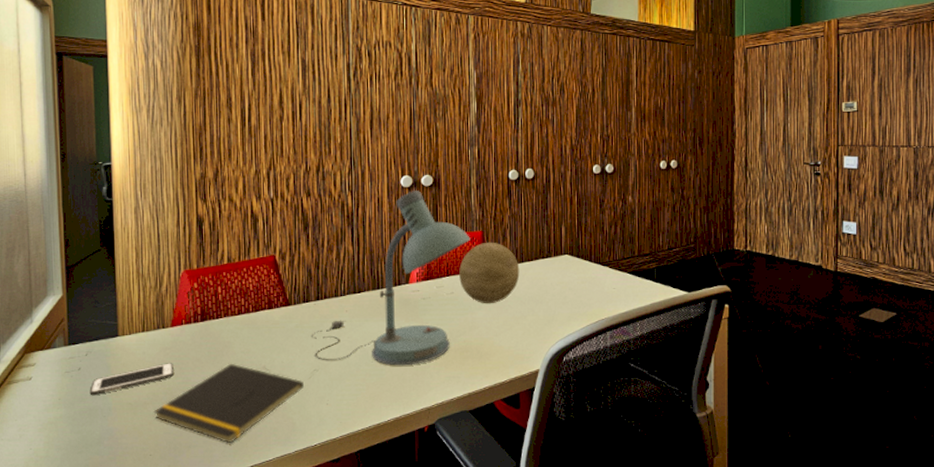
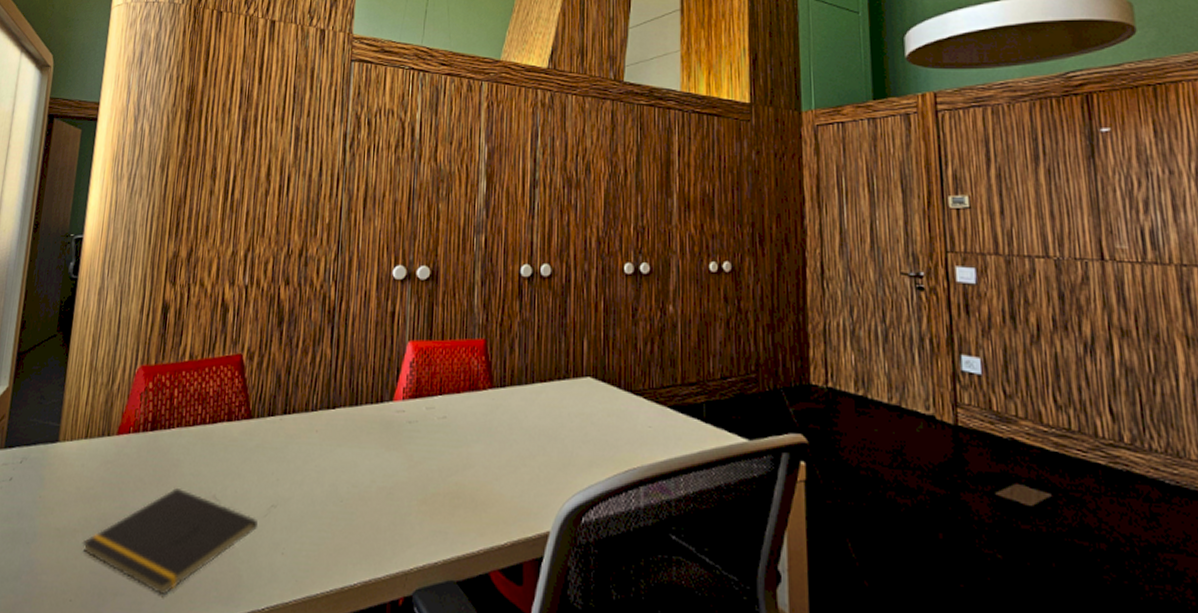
cell phone: present [89,363,174,396] -> none [16,480,113,515]
desk lamp: present [311,191,470,366] -> none [272,284,471,511]
decorative ball: present [459,242,520,304] -> none [454,353,529,436]

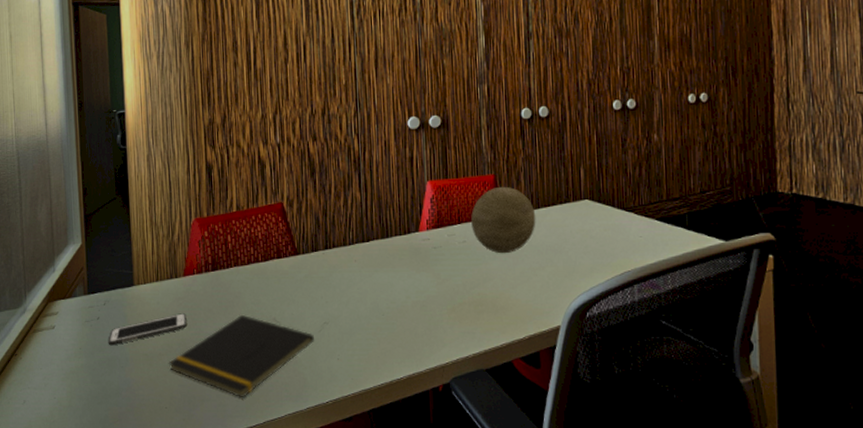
cell phone: none [16,480,113,515] -> present [108,313,187,346]
decorative ball: none [454,353,529,436] -> present [471,186,536,254]

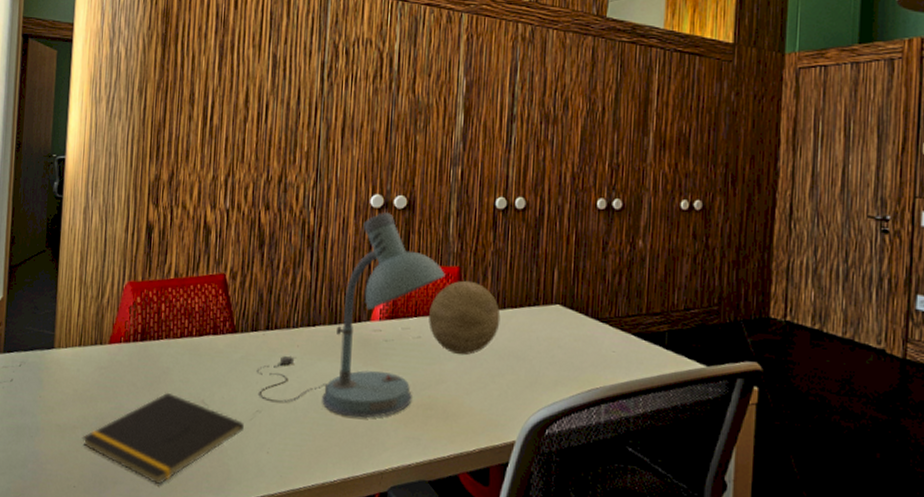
cell phone: present [108,313,187,346] -> none [19,384,107,412]
desk lamp: none [320,132,482,320] -> present [256,212,445,418]

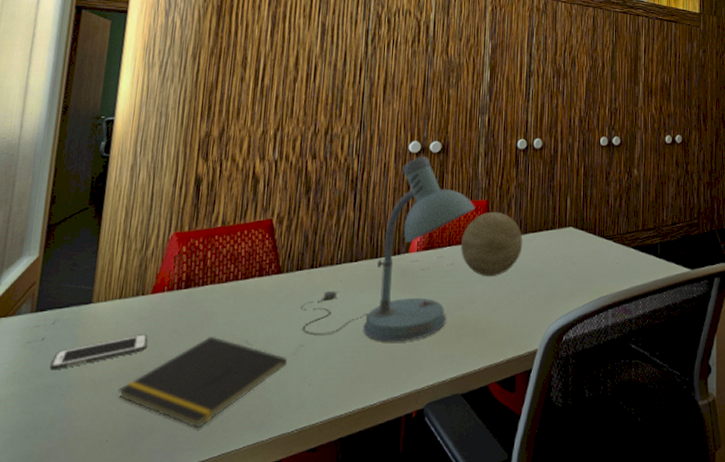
cell phone: none [19,384,107,412] -> present [49,334,148,371]

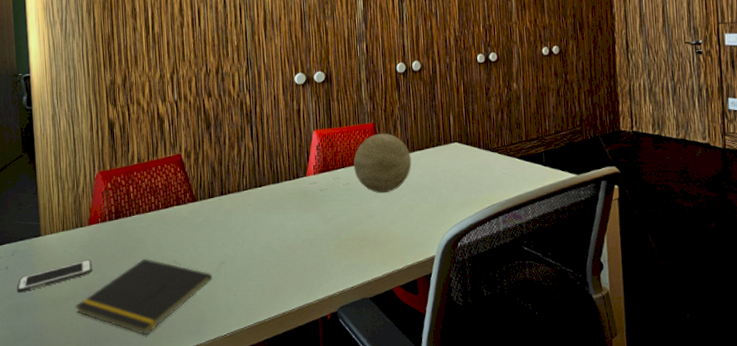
desk lamp: present [300,157,475,342] -> none [217,87,363,256]

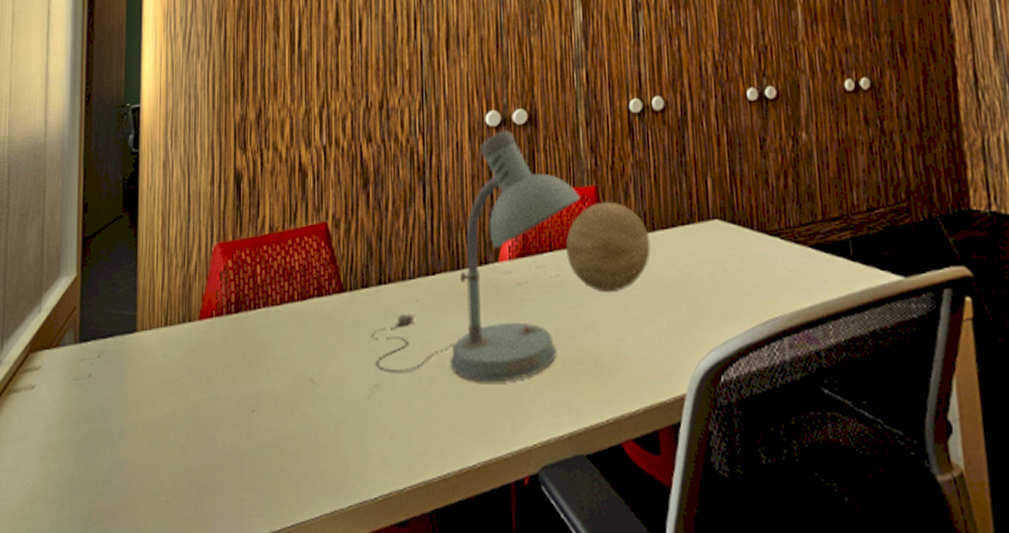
cell phone: present [16,259,92,293] -> none [99,370,199,414]
notepad: present [75,258,212,336] -> none [173,372,361,491]
desk lamp: none [217,87,363,256] -> present [371,131,580,383]

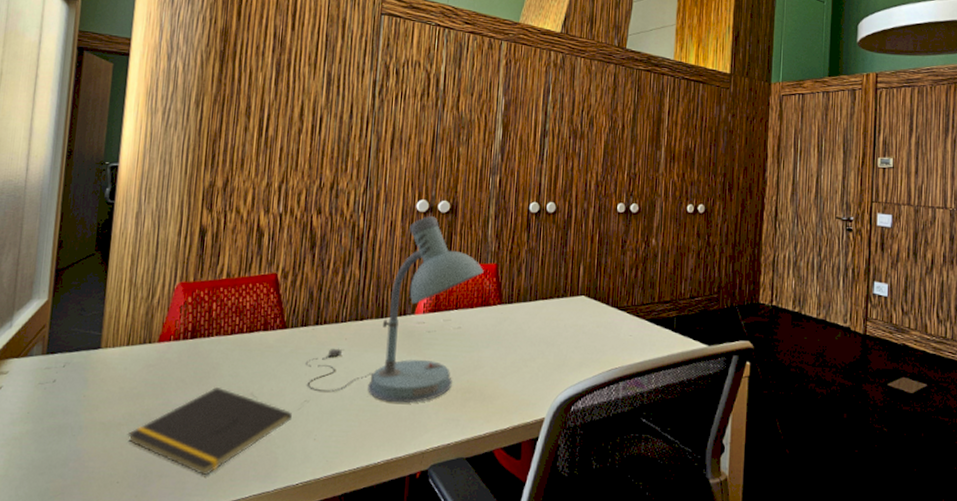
notepad: none [173,372,361,491] -> present [127,386,292,476]
decorative ball: present [566,201,651,293] -> none [468,276,533,343]

